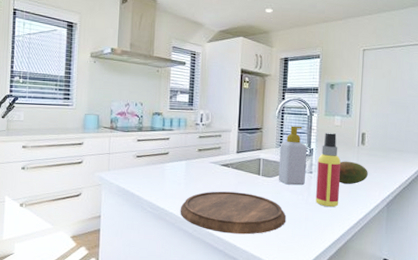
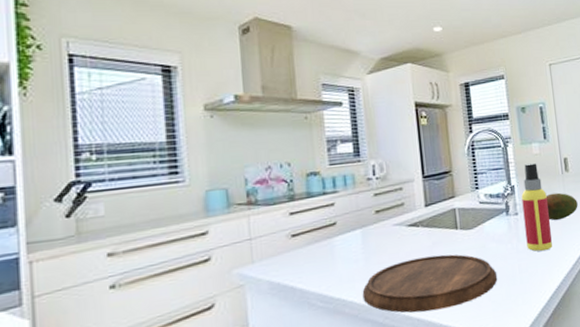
soap bottle: present [278,126,307,186] -> none [475,161,512,235]

